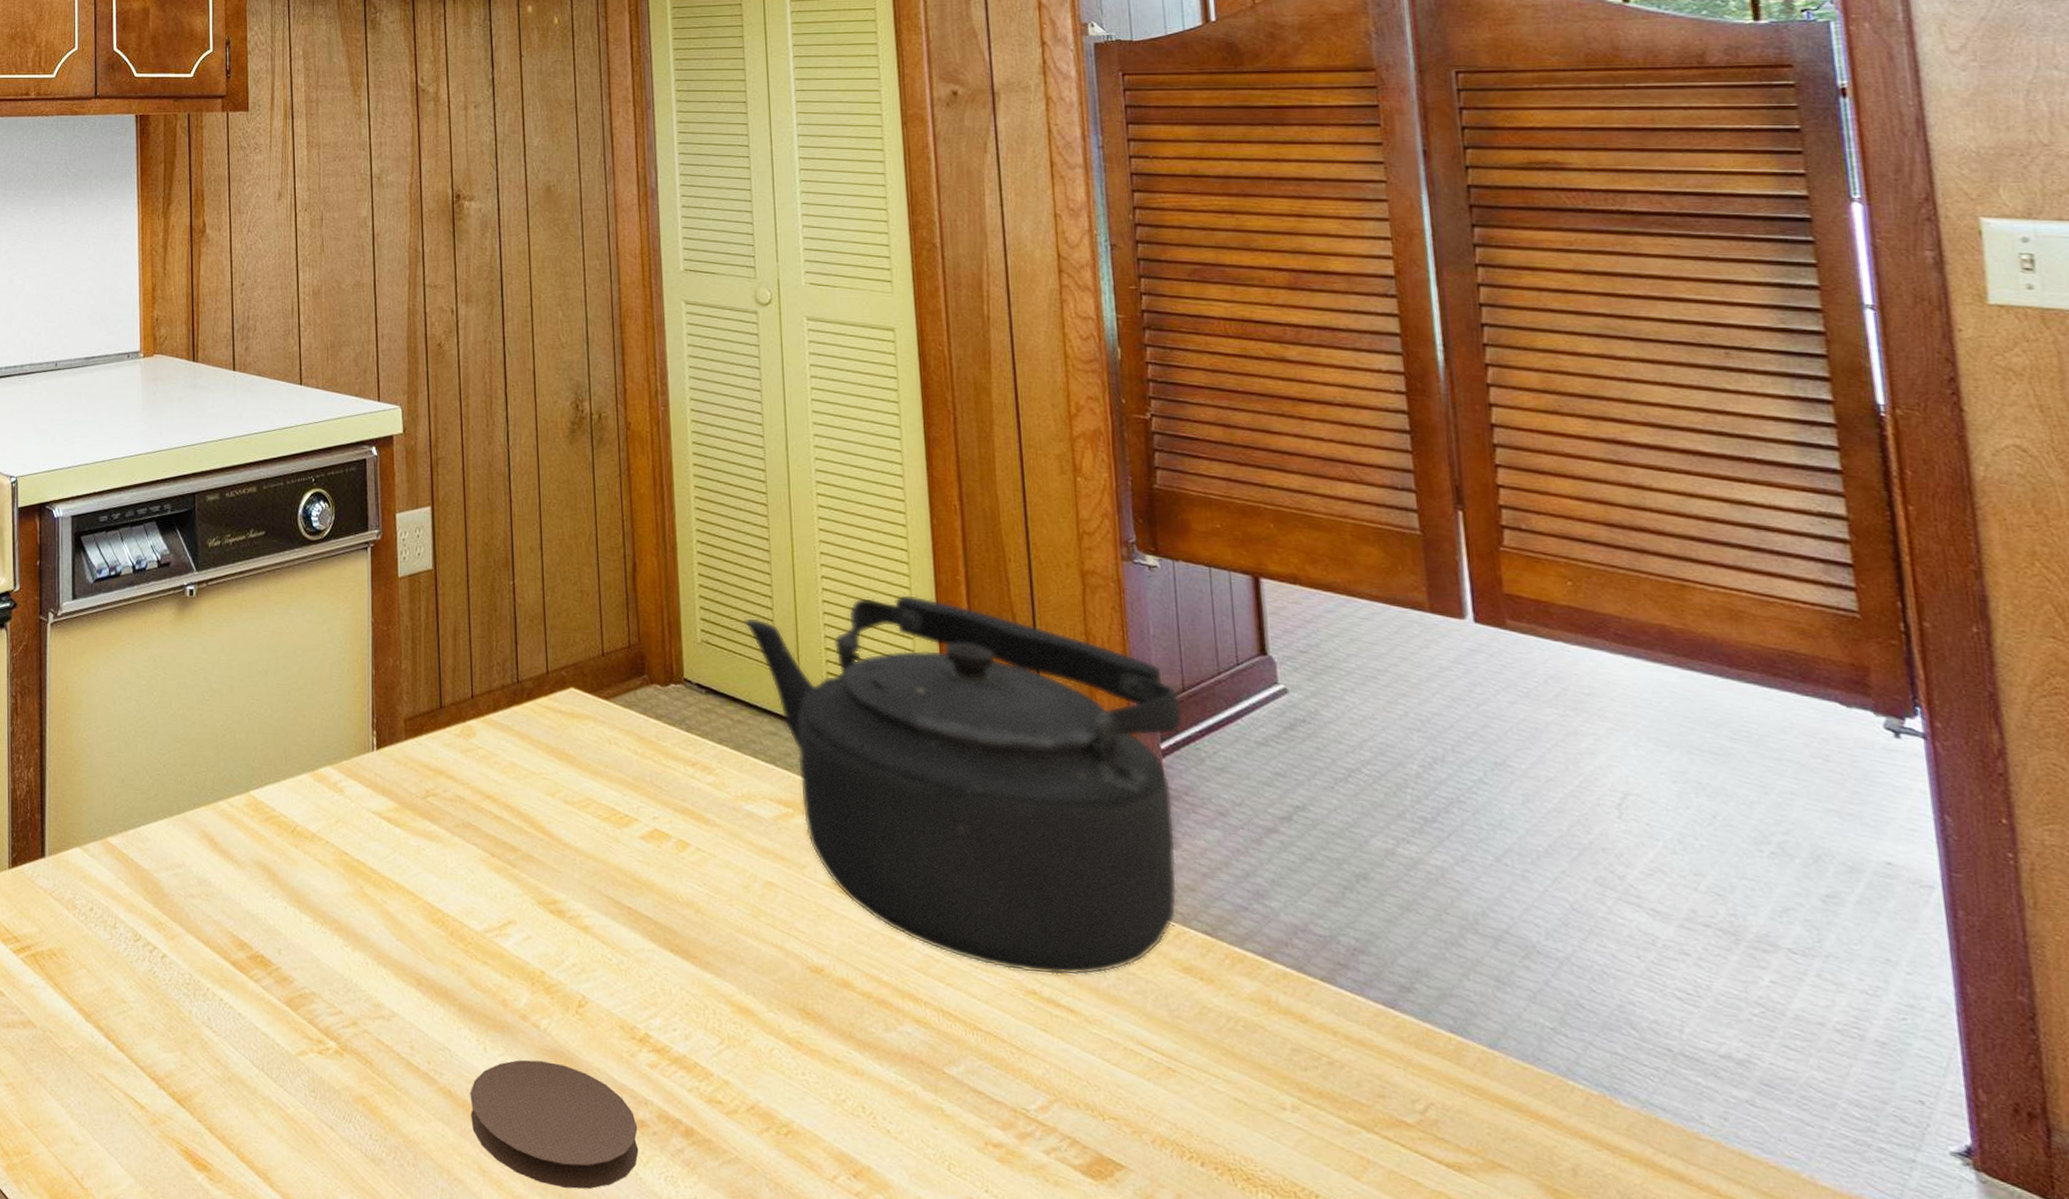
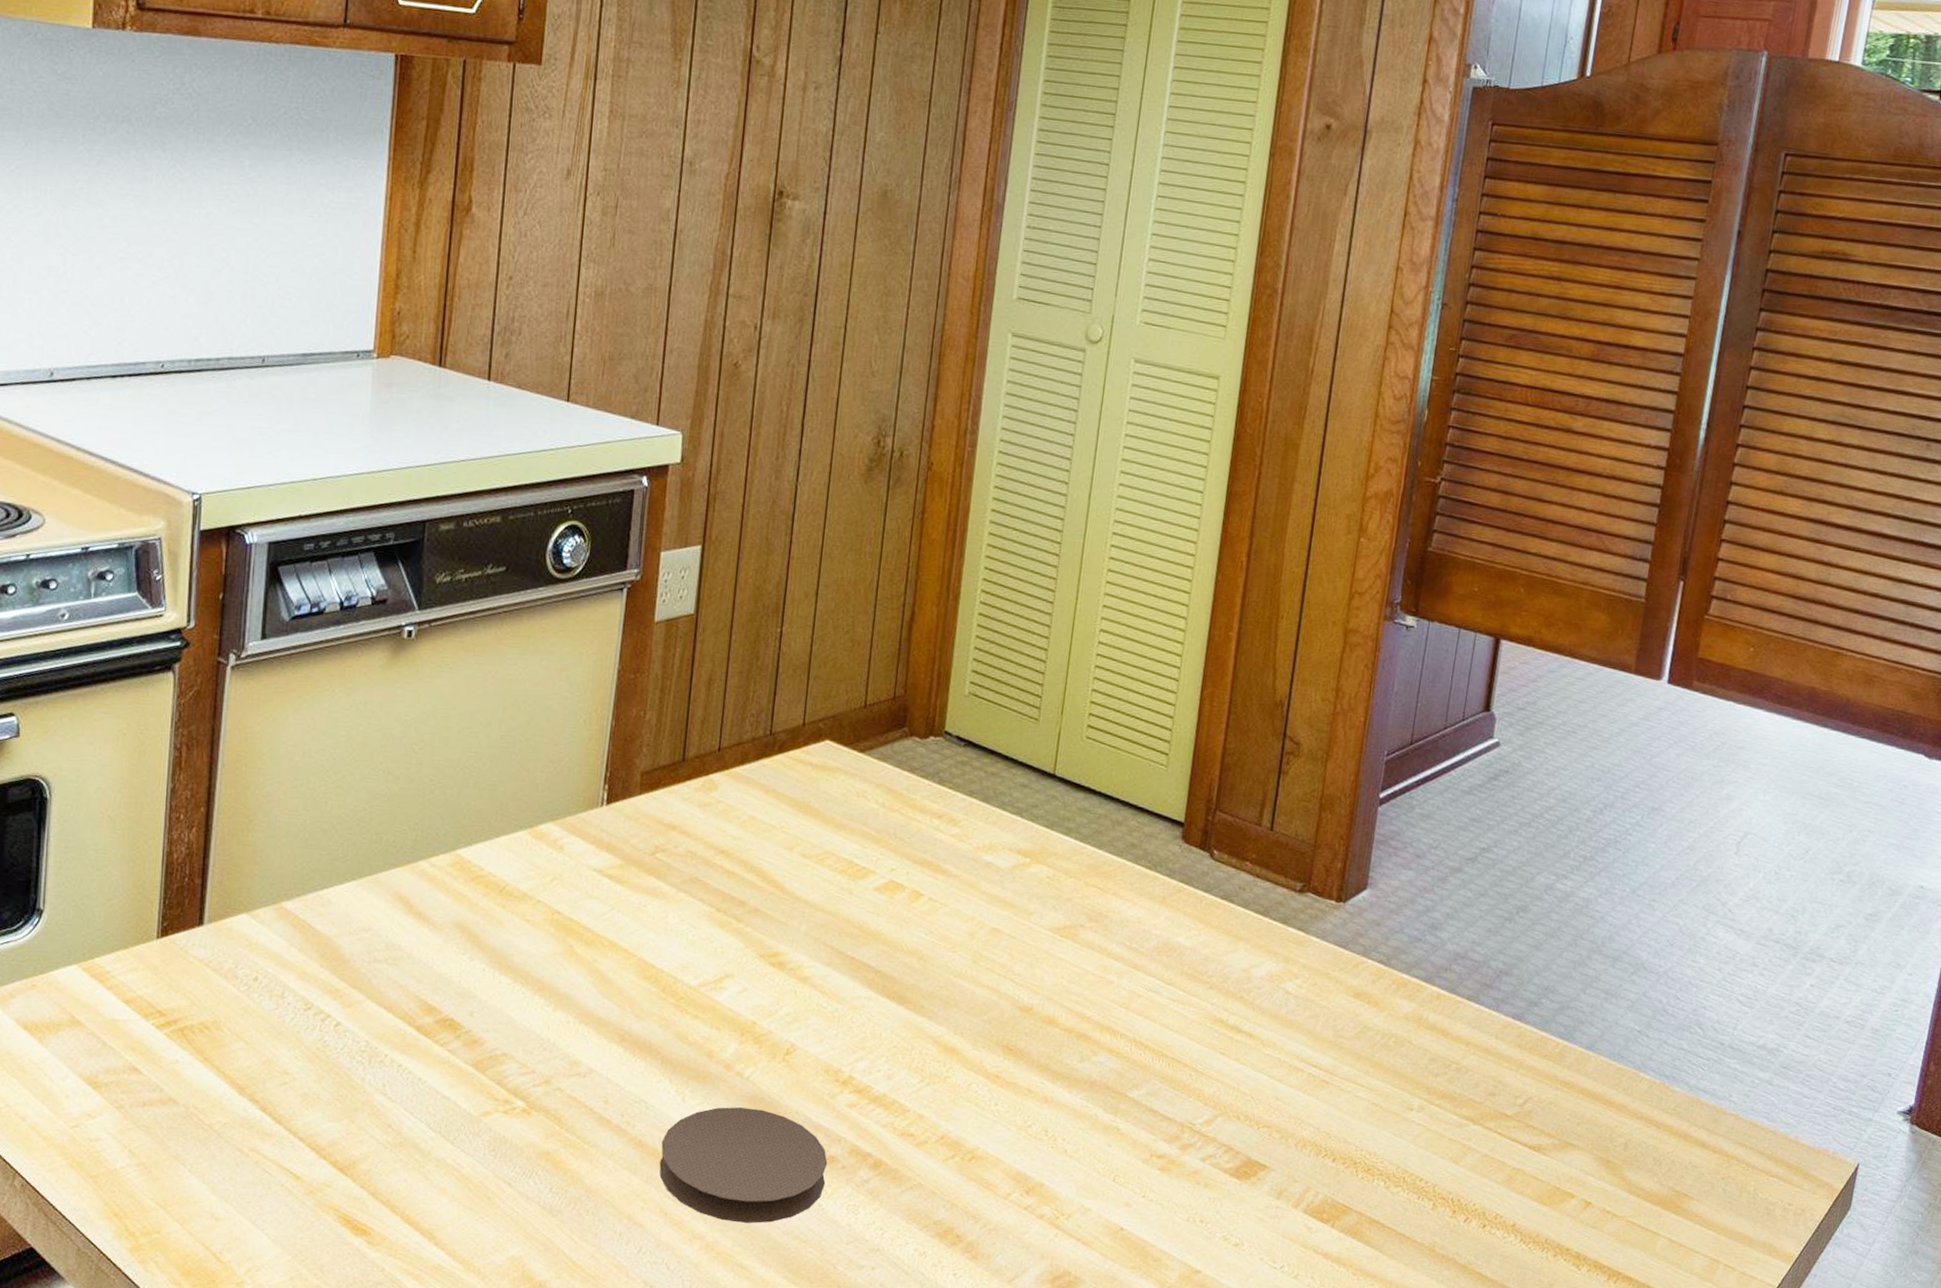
kettle: present [744,594,1183,976] -> none [1015,649,1407,1005]

